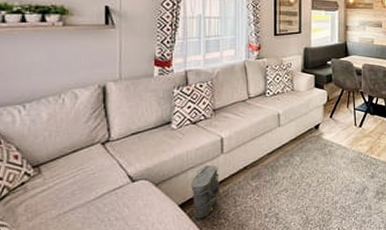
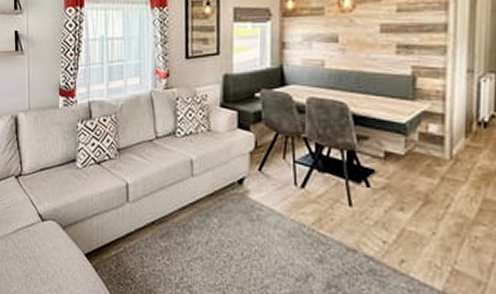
bag: present [190,165,221,219] -> none [95,214,126,274]

